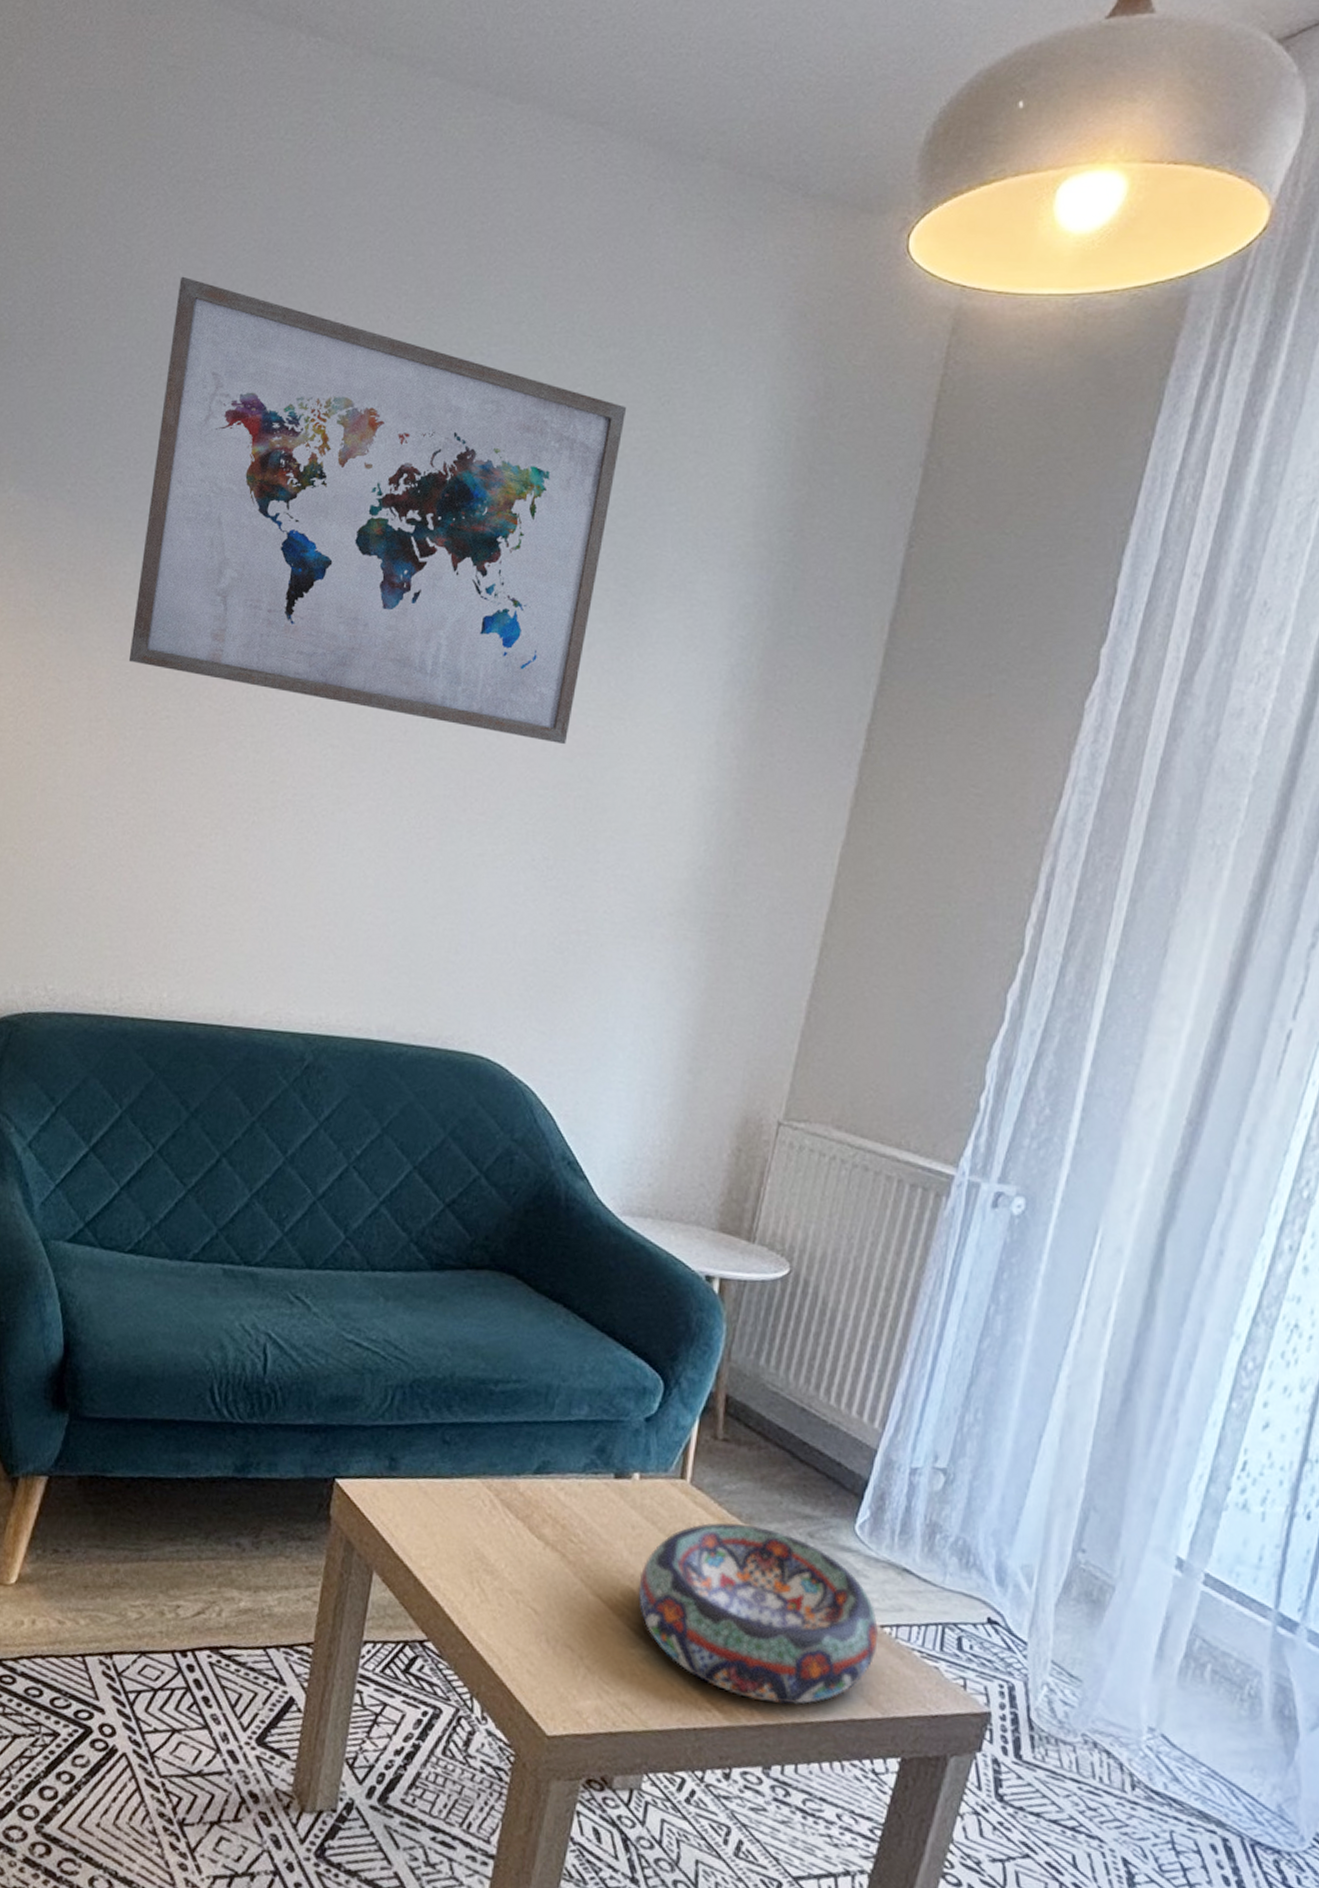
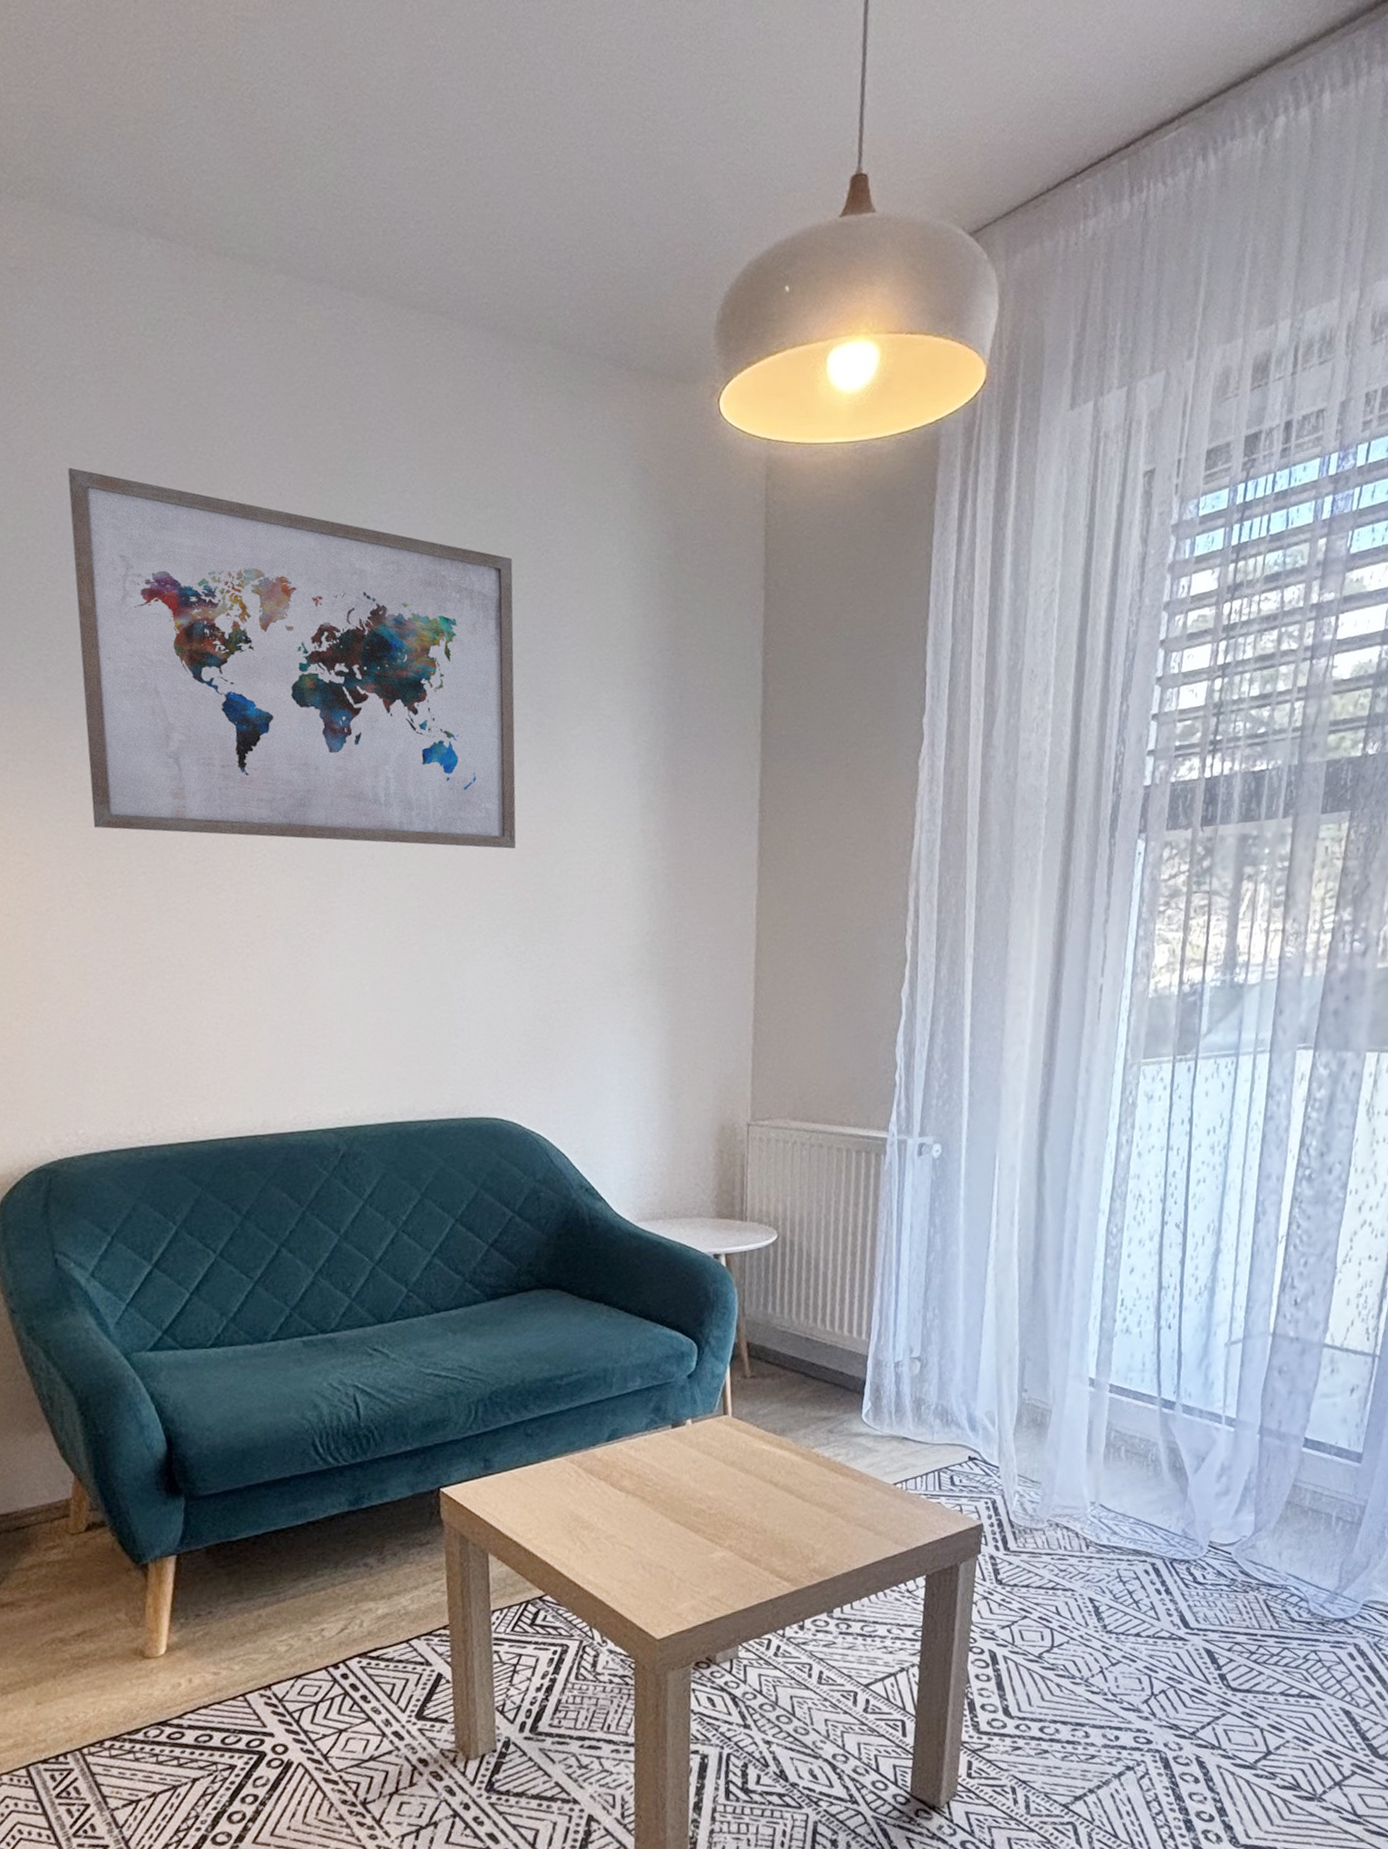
decorative bowl: present [637,1522,879,1705] -> none [706,1435,894,1566]

